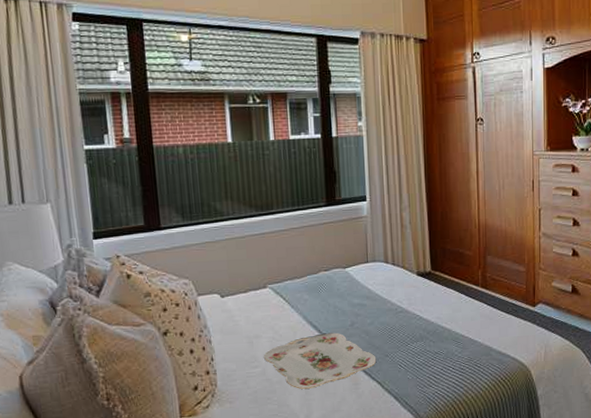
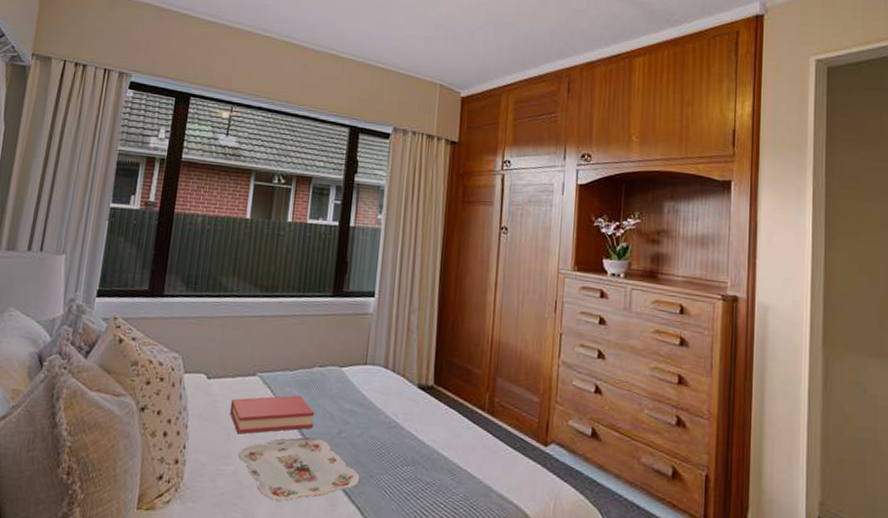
hardback book: none [247,299,328,340] -> present [229,395,315,434]

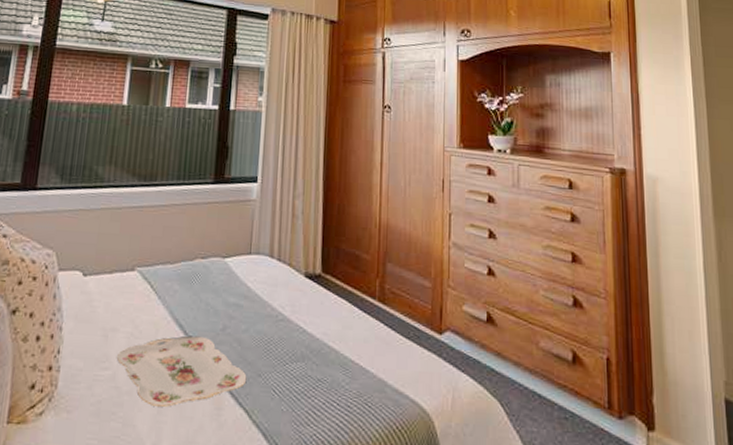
hardback book: present [229,395,315,434] -> none [107,290,198,335]

